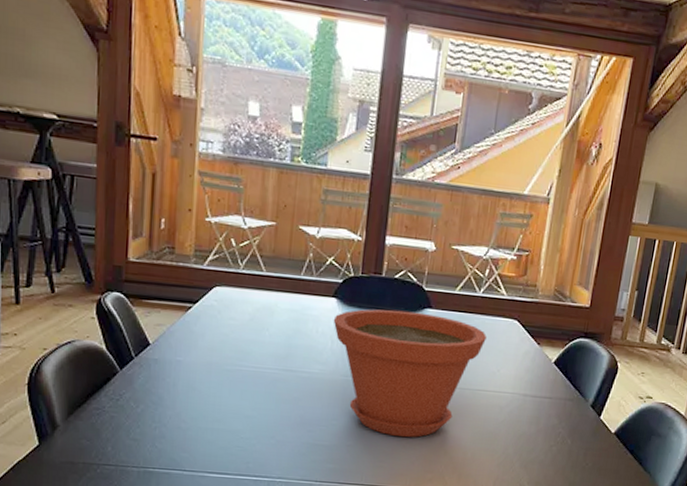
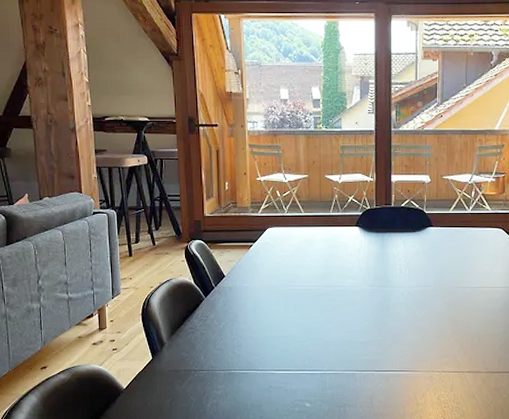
plant pot: present [333,309,486,438] -> none [358,231,478,331]

